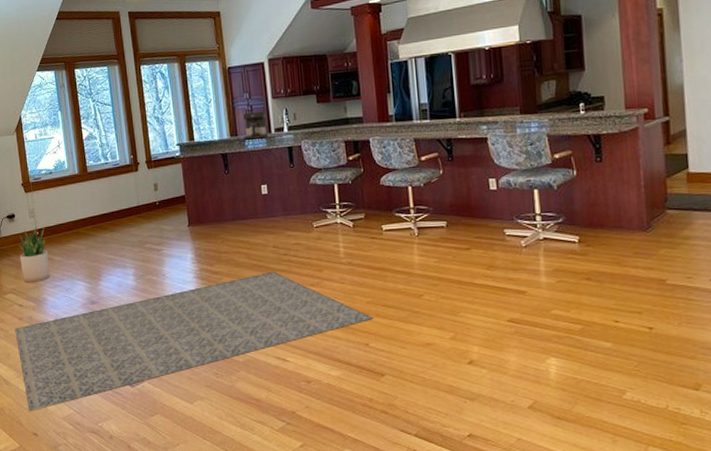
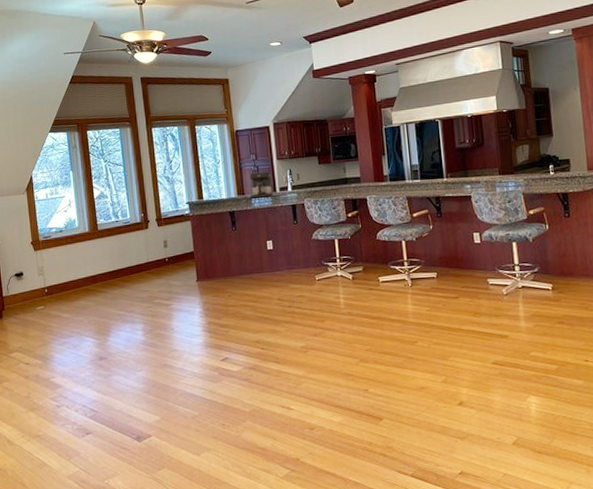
area rug: present [15,272,374,411] -> none [20,324,373,472]
planter: present [18,226,50,282] -> none [25,283,58,340]

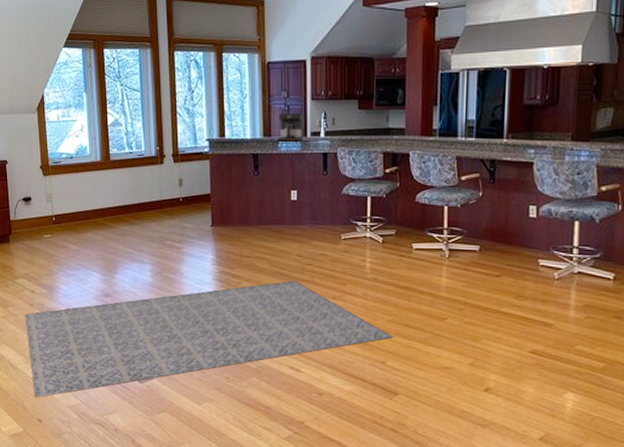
area rug: none [20,324,373,472] -> present [25,281,394,398]

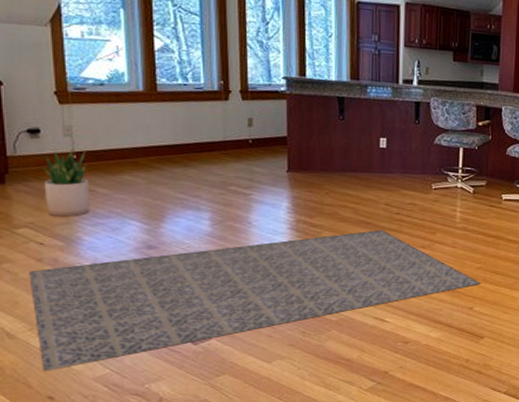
planter: none [32,212,64,269] -> present [42,149,90,217]
coffee maker: present [278,112,304,143] -> none [366,56,396,88]

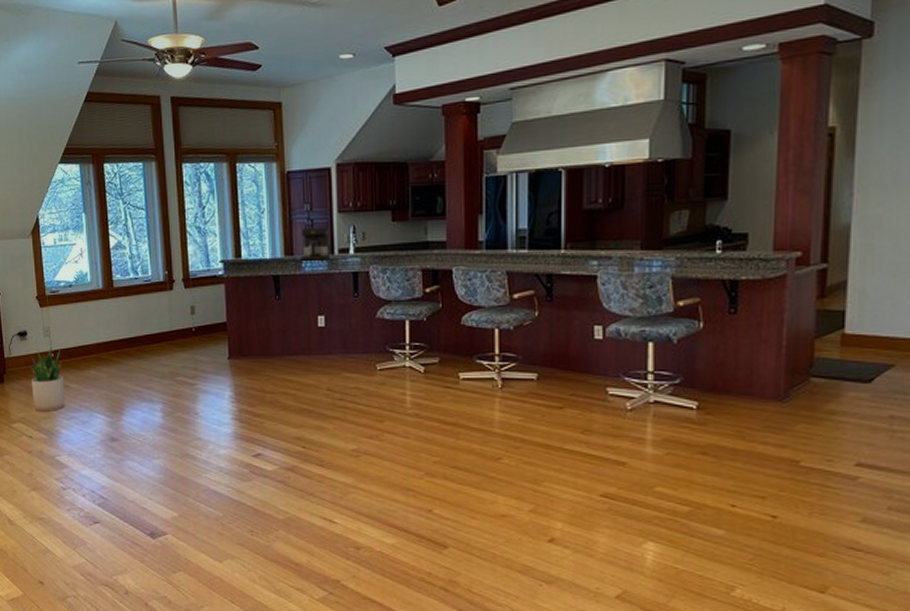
area rug: present [29,230,482,371] -> none [22,419,441,557]
coffee maker: none [366,56,396,88] -> present [301,227,331,262]

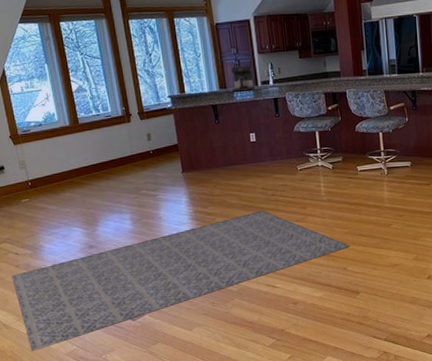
area rug: none [22,419,441,557] -> present [11,211,351,351]
planter: present [29,347,65,412] -> none [9,177,46,232]

